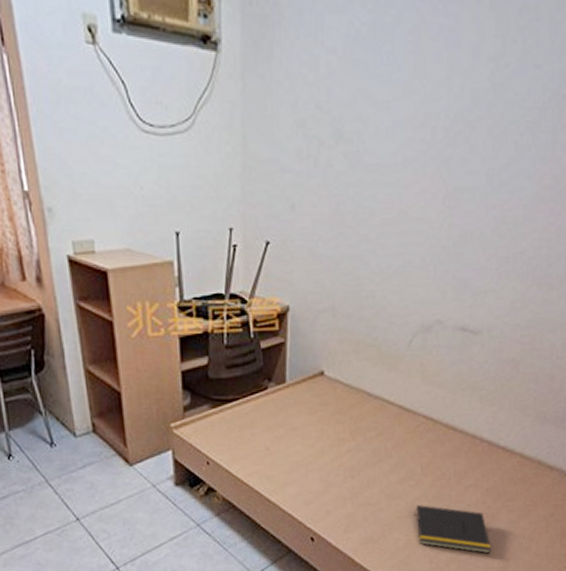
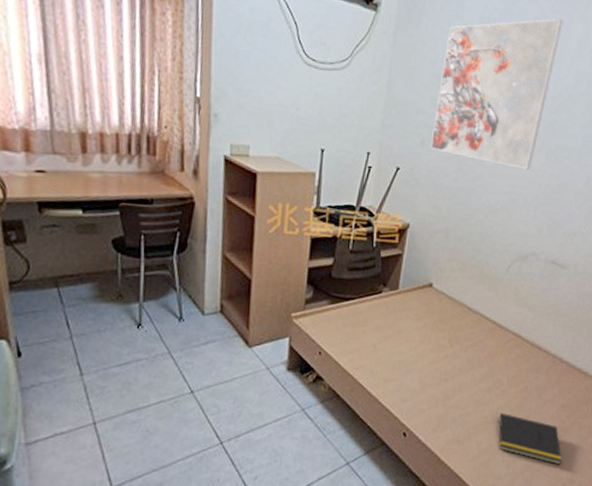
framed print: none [303,23,450,222] -> present [431,18,563,170]

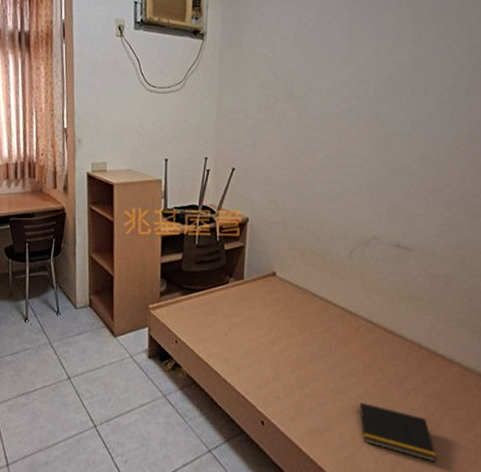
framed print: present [431,18,563,170] -> none [262,19,376,158]

